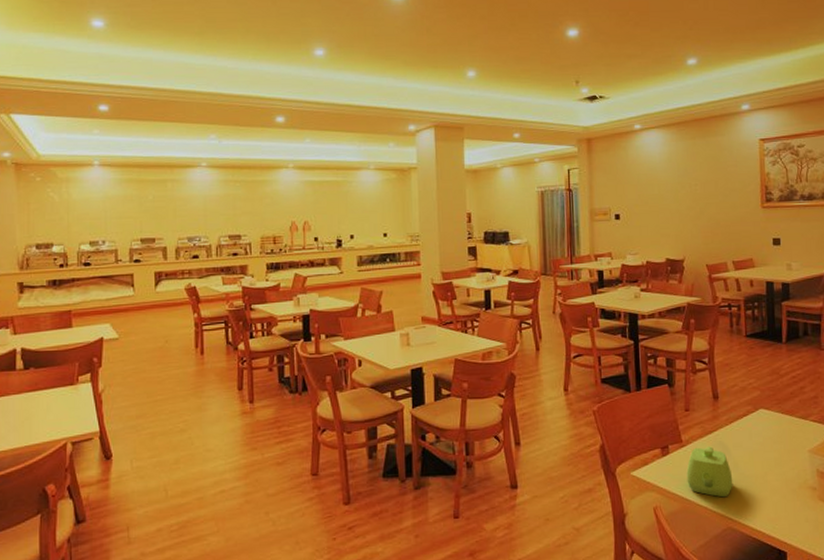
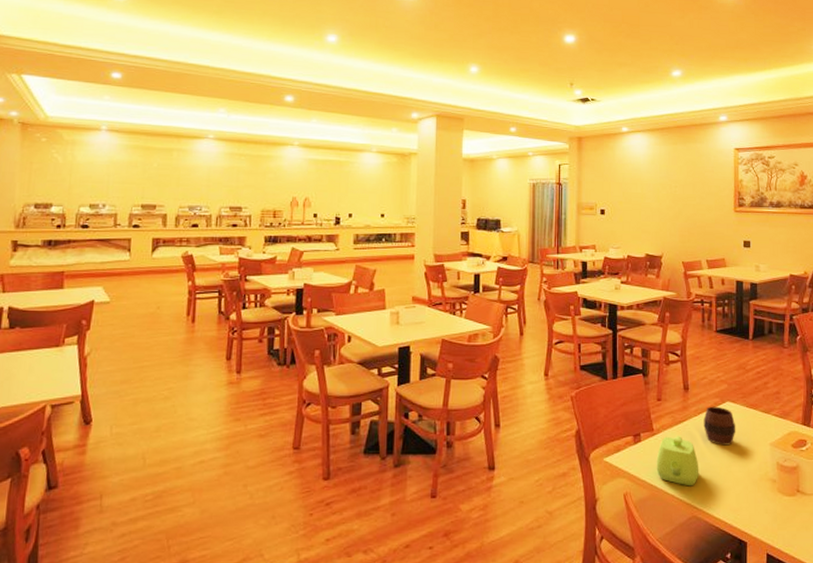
cup: none [735,414,772,455] -> present [703,406,736,446]

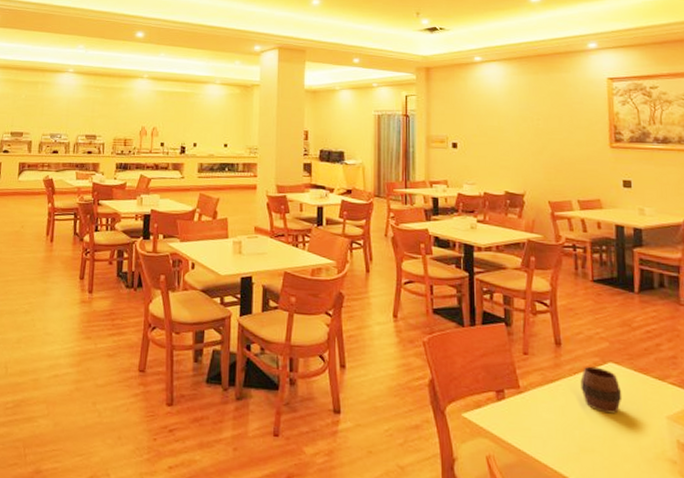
teapot: present [656,436,699,487] -> none [524,395,578,457]

